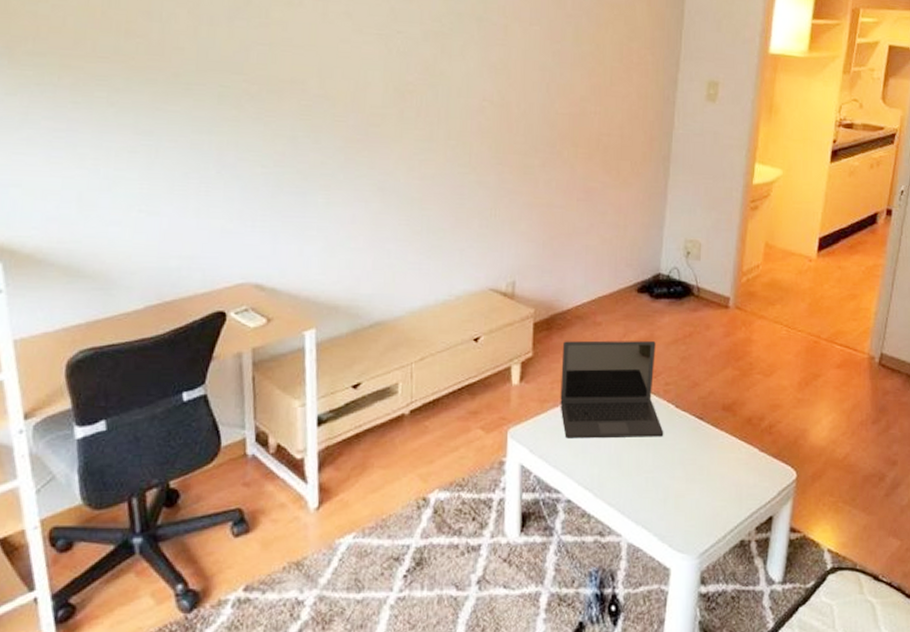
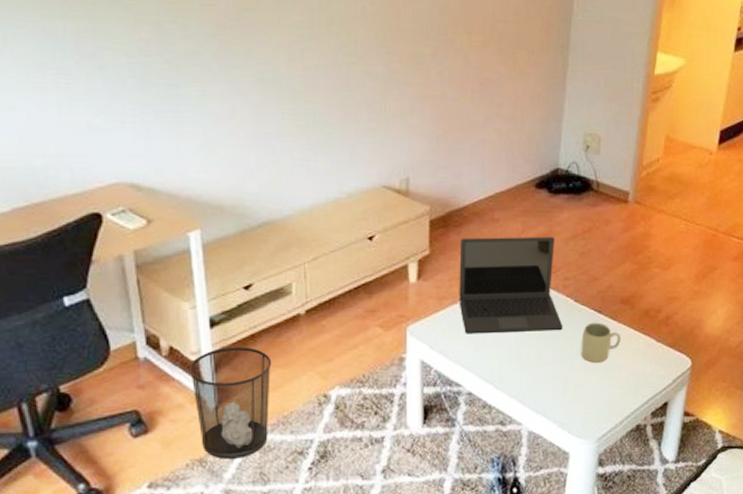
waste bin: none [293,446,374,563] -> present [188,346,272,459]
mug: none [682,429,723,472] -> present [581,322,621,363]

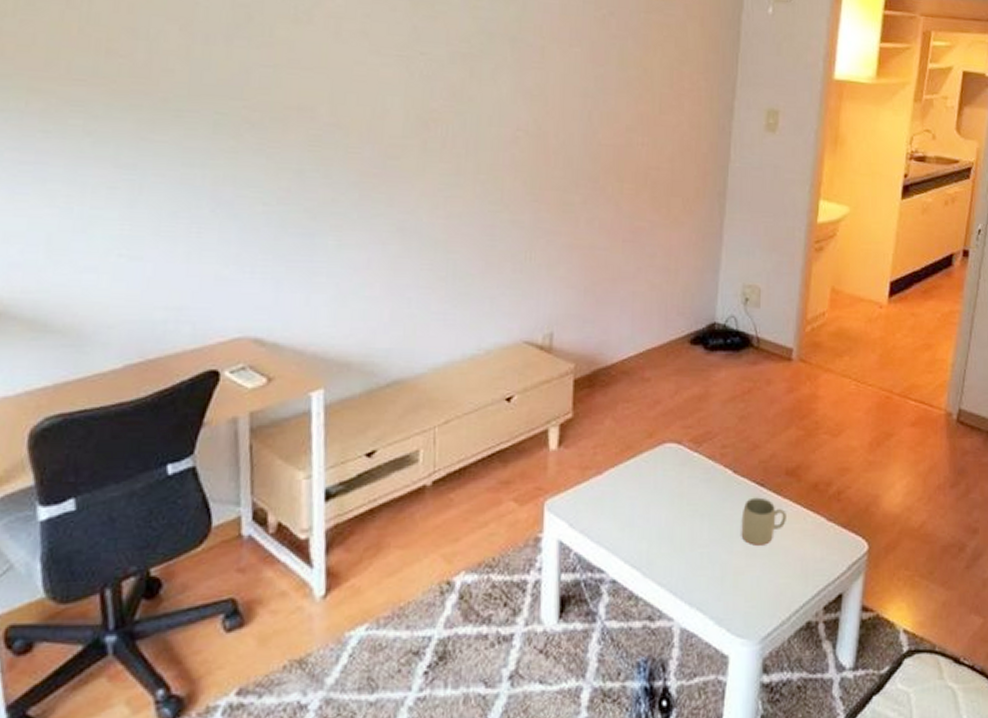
waste bin: present [188,346,272,459] -> none [296,523,391,660]
laptop: present [459,237,563,334] -> none [604,398,721,510]

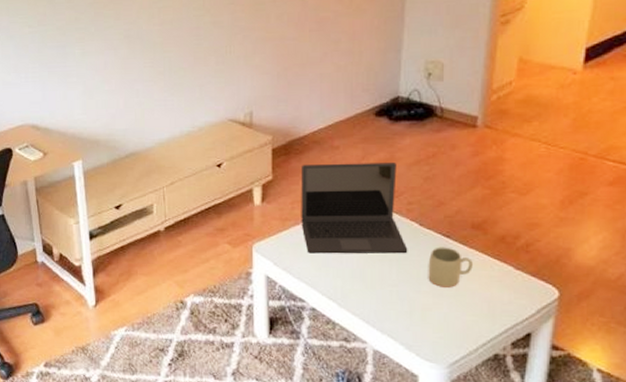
laptop: none [604,398,721,510] -> present [300,163,408,254]

